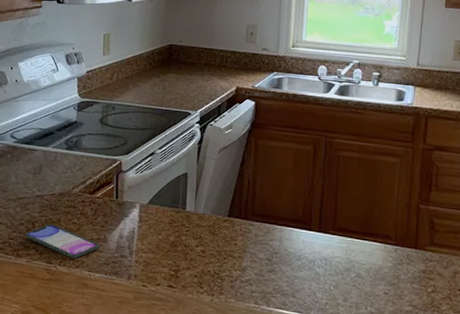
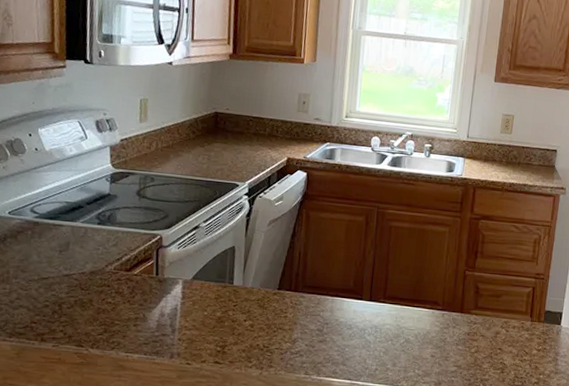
smartphone: present [25,223,100,259] -> none [51,304,139,340]

